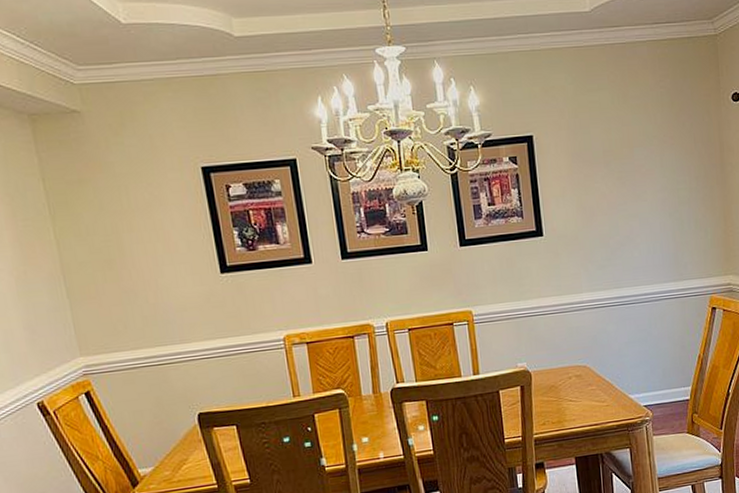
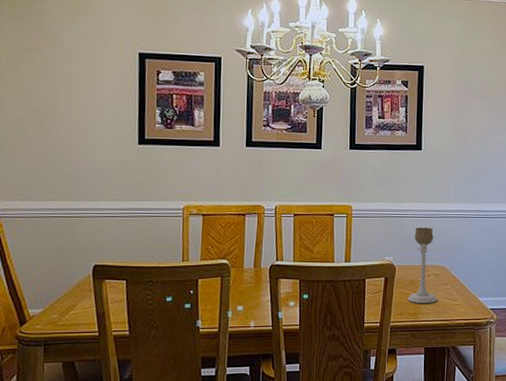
candle holder: none [547,323,583,410] -> present [407,227,438,303]

